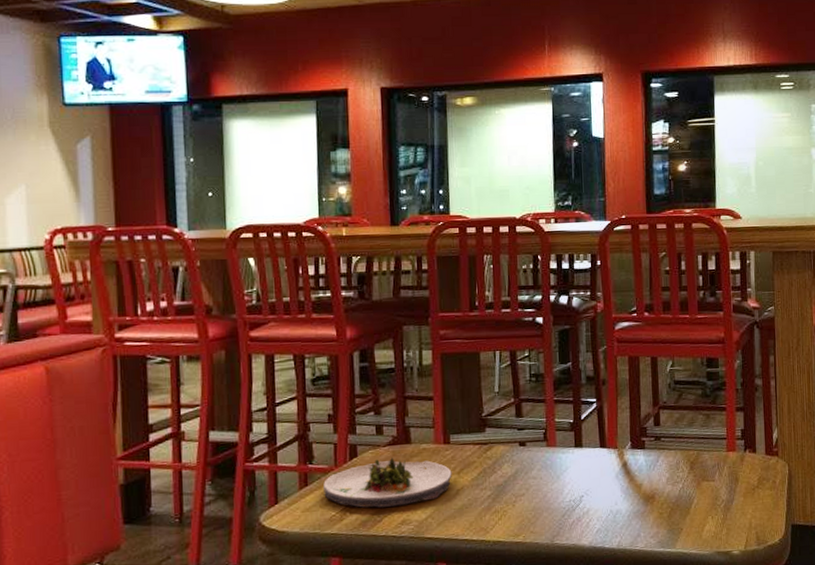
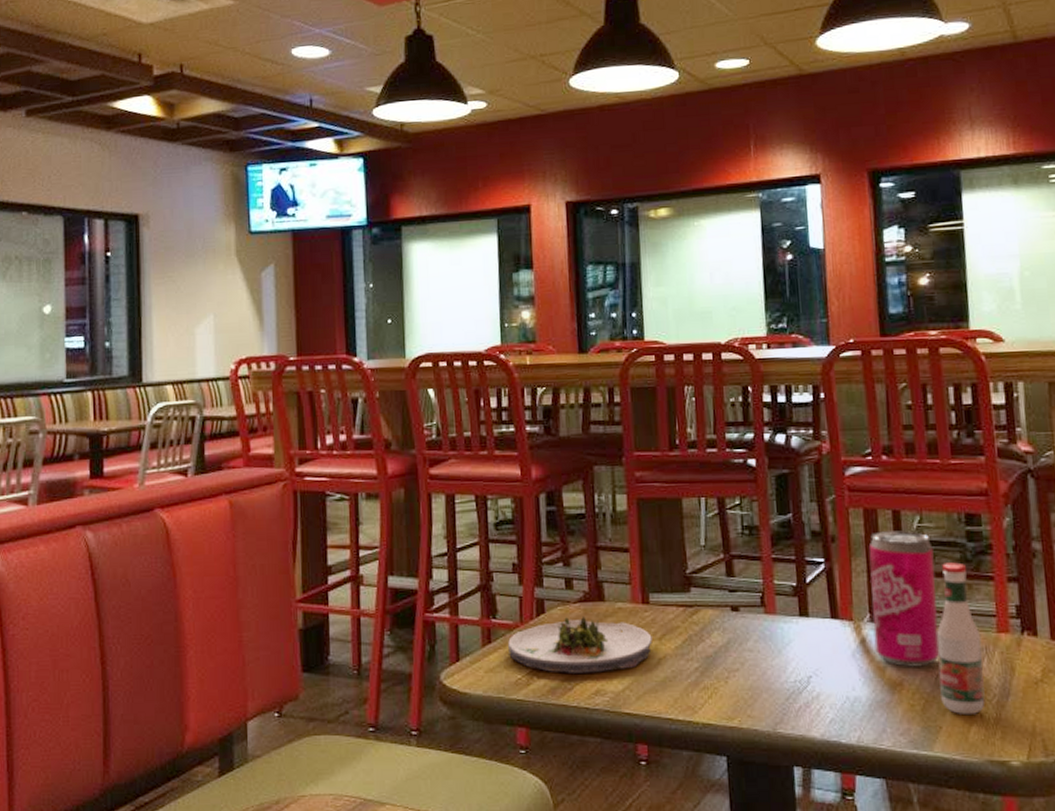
beverage can: none [631,373,684,484] -> present [868,531,940,667]
tabasco sauce: none [681,397,716,518] -> present [937,562,985,716]

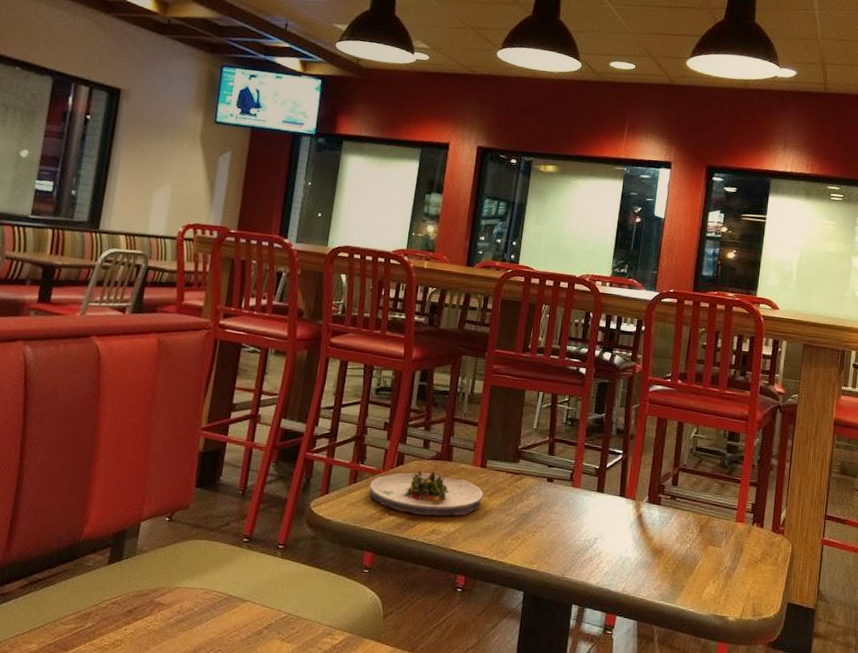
beverage can: present [868,531,940,667] -> none [647,436,702,541]
tabasco sauce: present [937,562,985,716] -> none [687,465,724,580]

